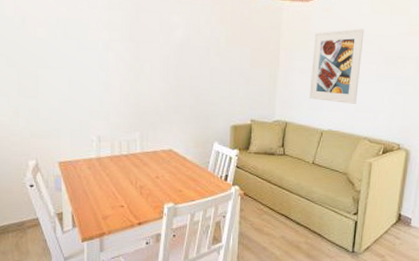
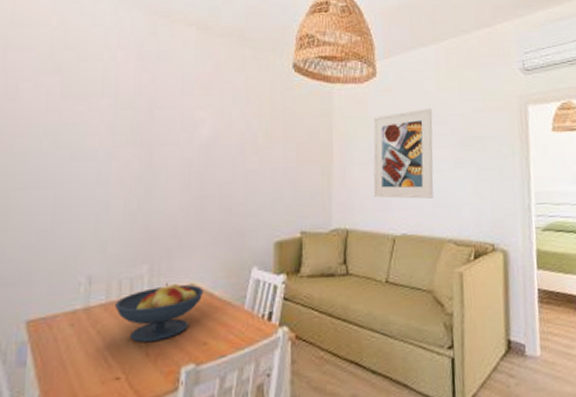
fruit bowl: none [118,147,179,186] -> present [115,283,204,343]

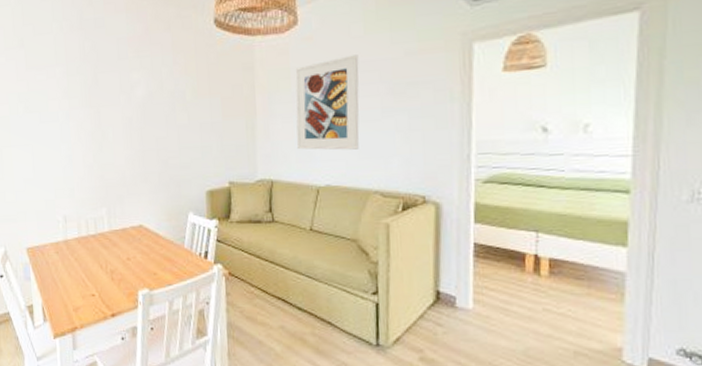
fruit bowl: present [115,283,204,343] -> none [85,224,151,270]

